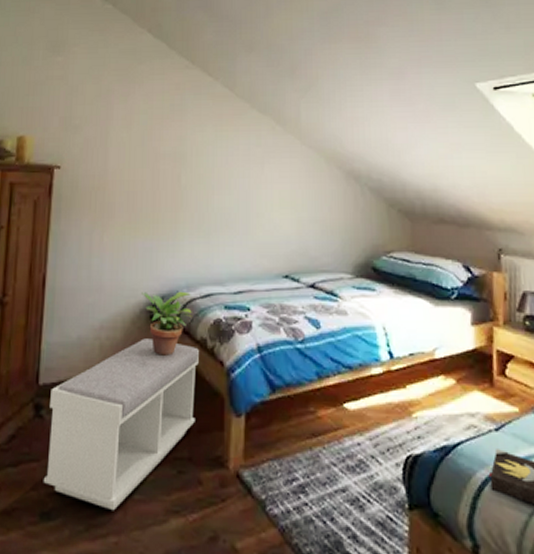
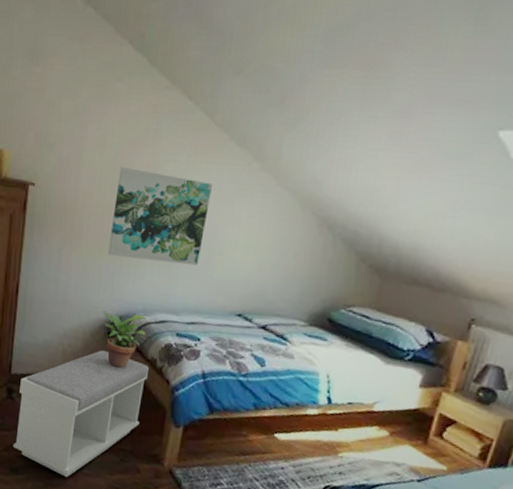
wall art: none [143,141,241,231] -> present [108,166,212,266]

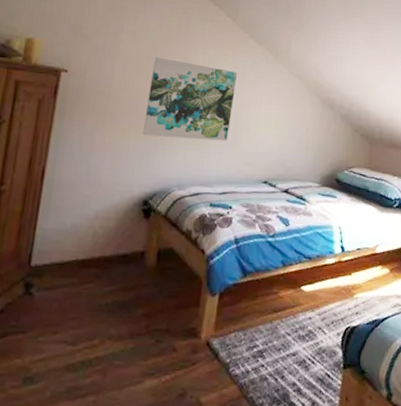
bench: present [13,350,149,478] -> none [28,228,184,375]
potted plant: present [102,310,147,368] -> none [136,188,182,244]

